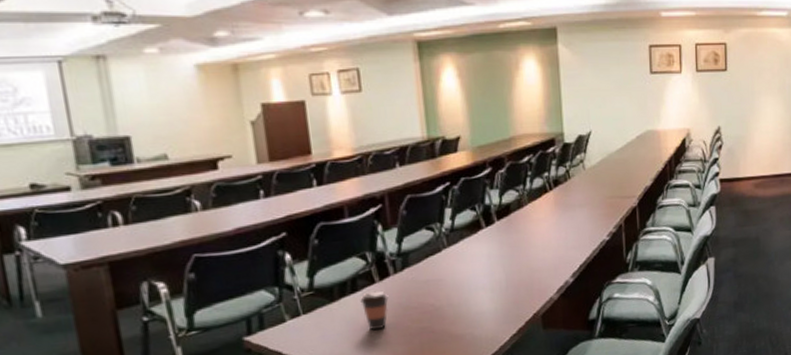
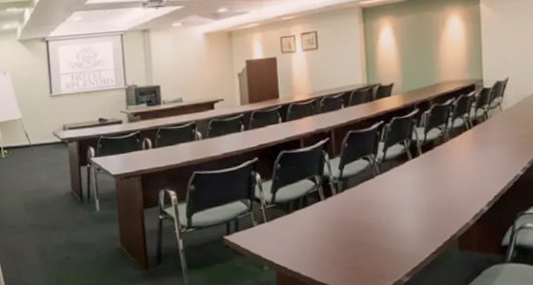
coffee cup: present [360,290,389,330] -> none [309,207,331,239]

